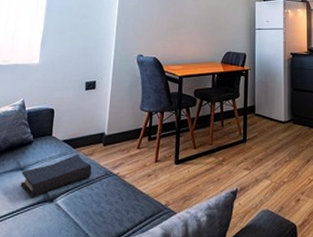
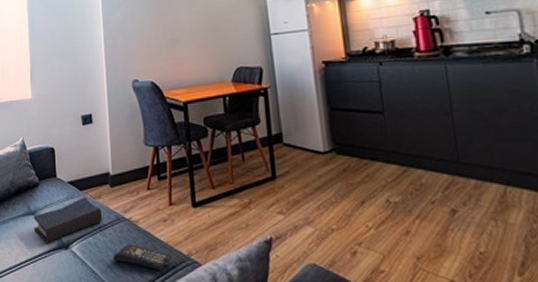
remote control: none [96,196,151,219] -> present [113,244,172,270]

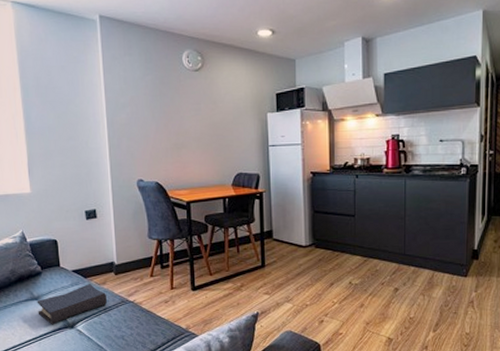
remote control: present [113,244,172,270] -> none [117,322,172,341]

